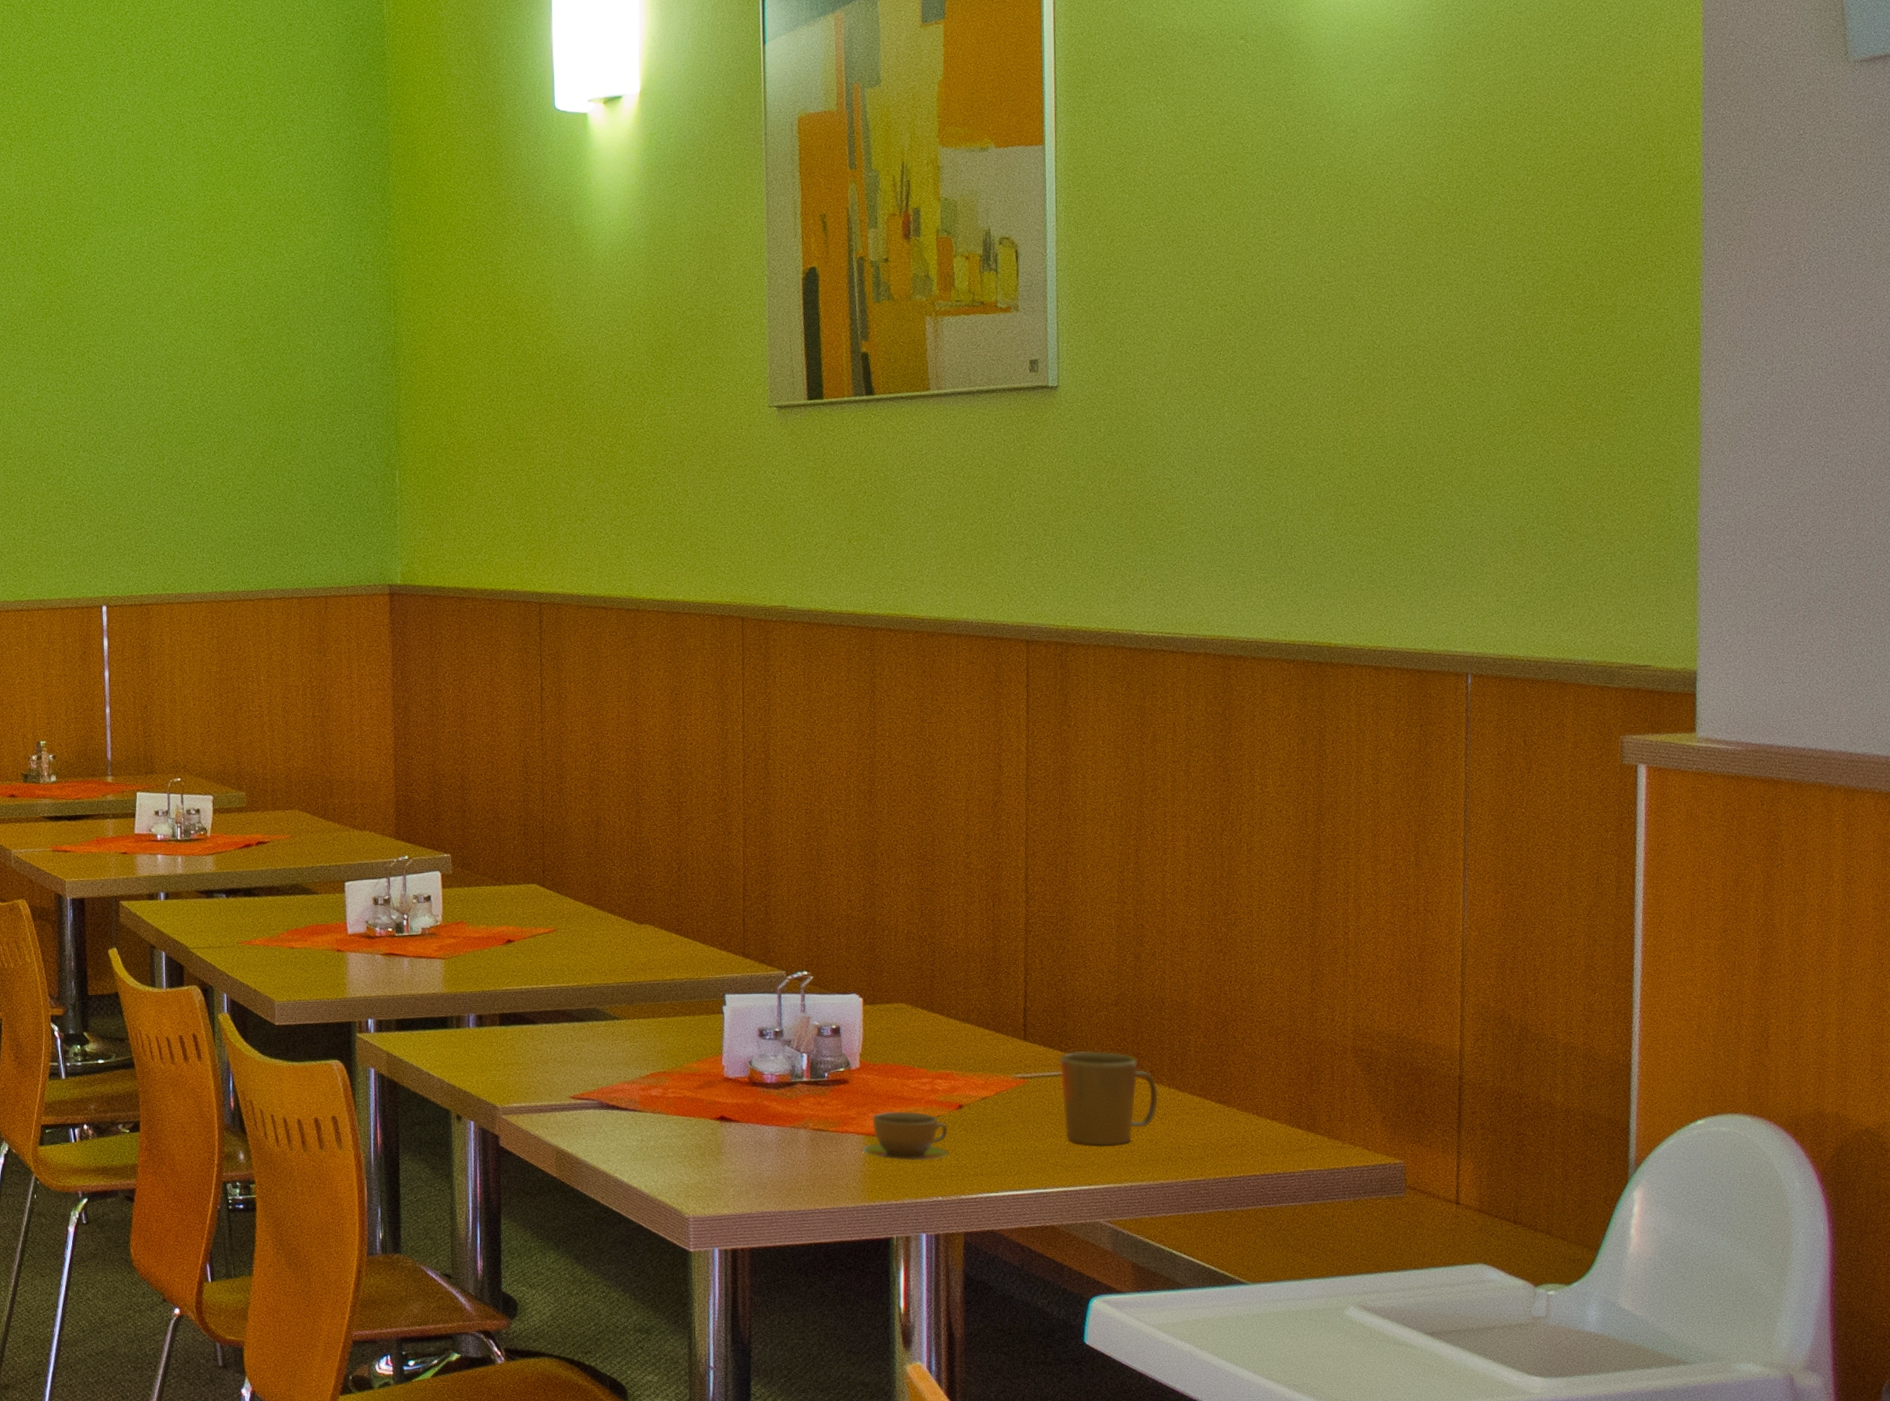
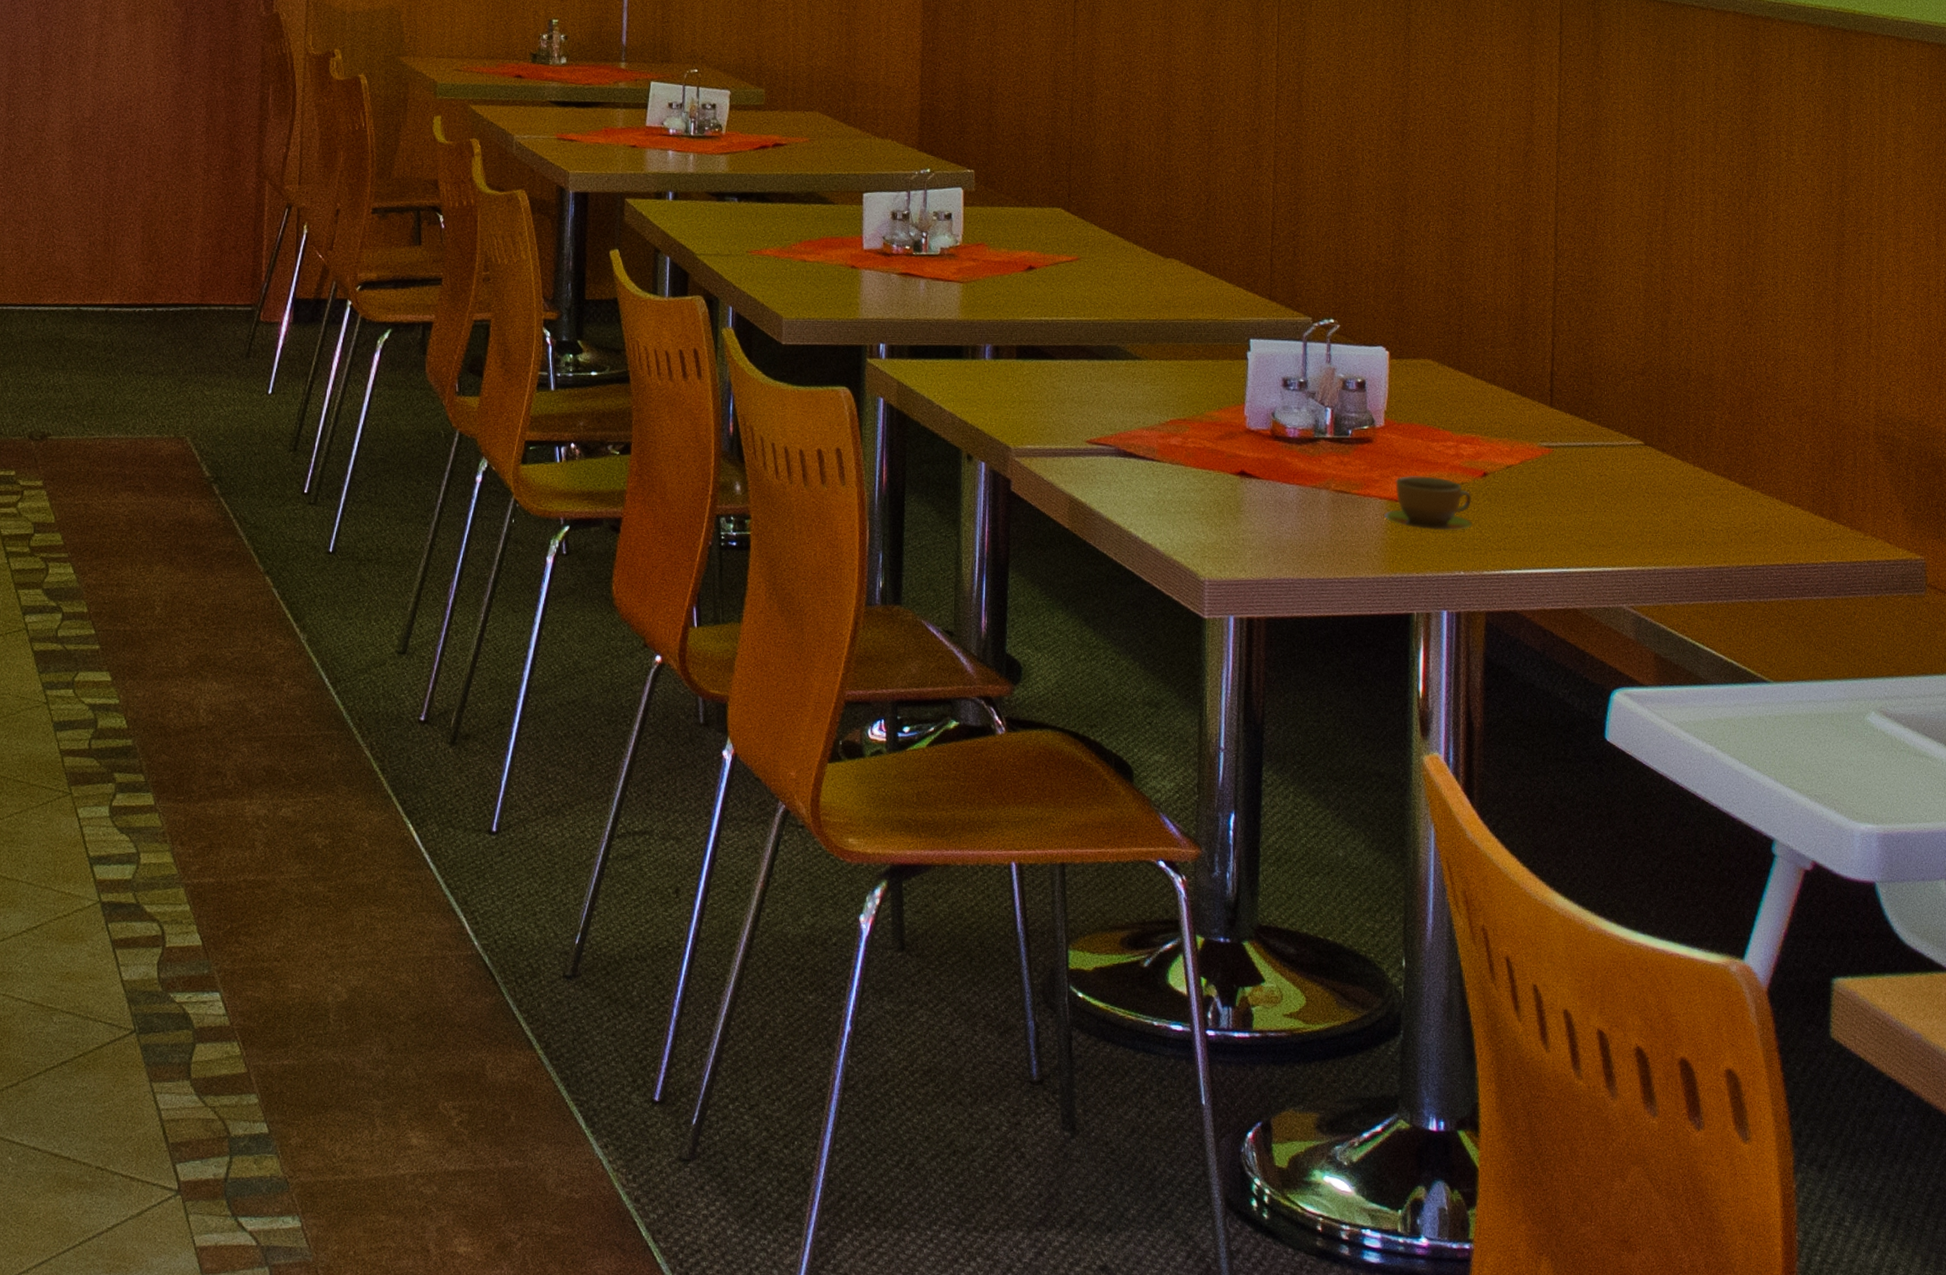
mug: present [1059,1051,1158,1147] -> none [1584,422,1683,526]

